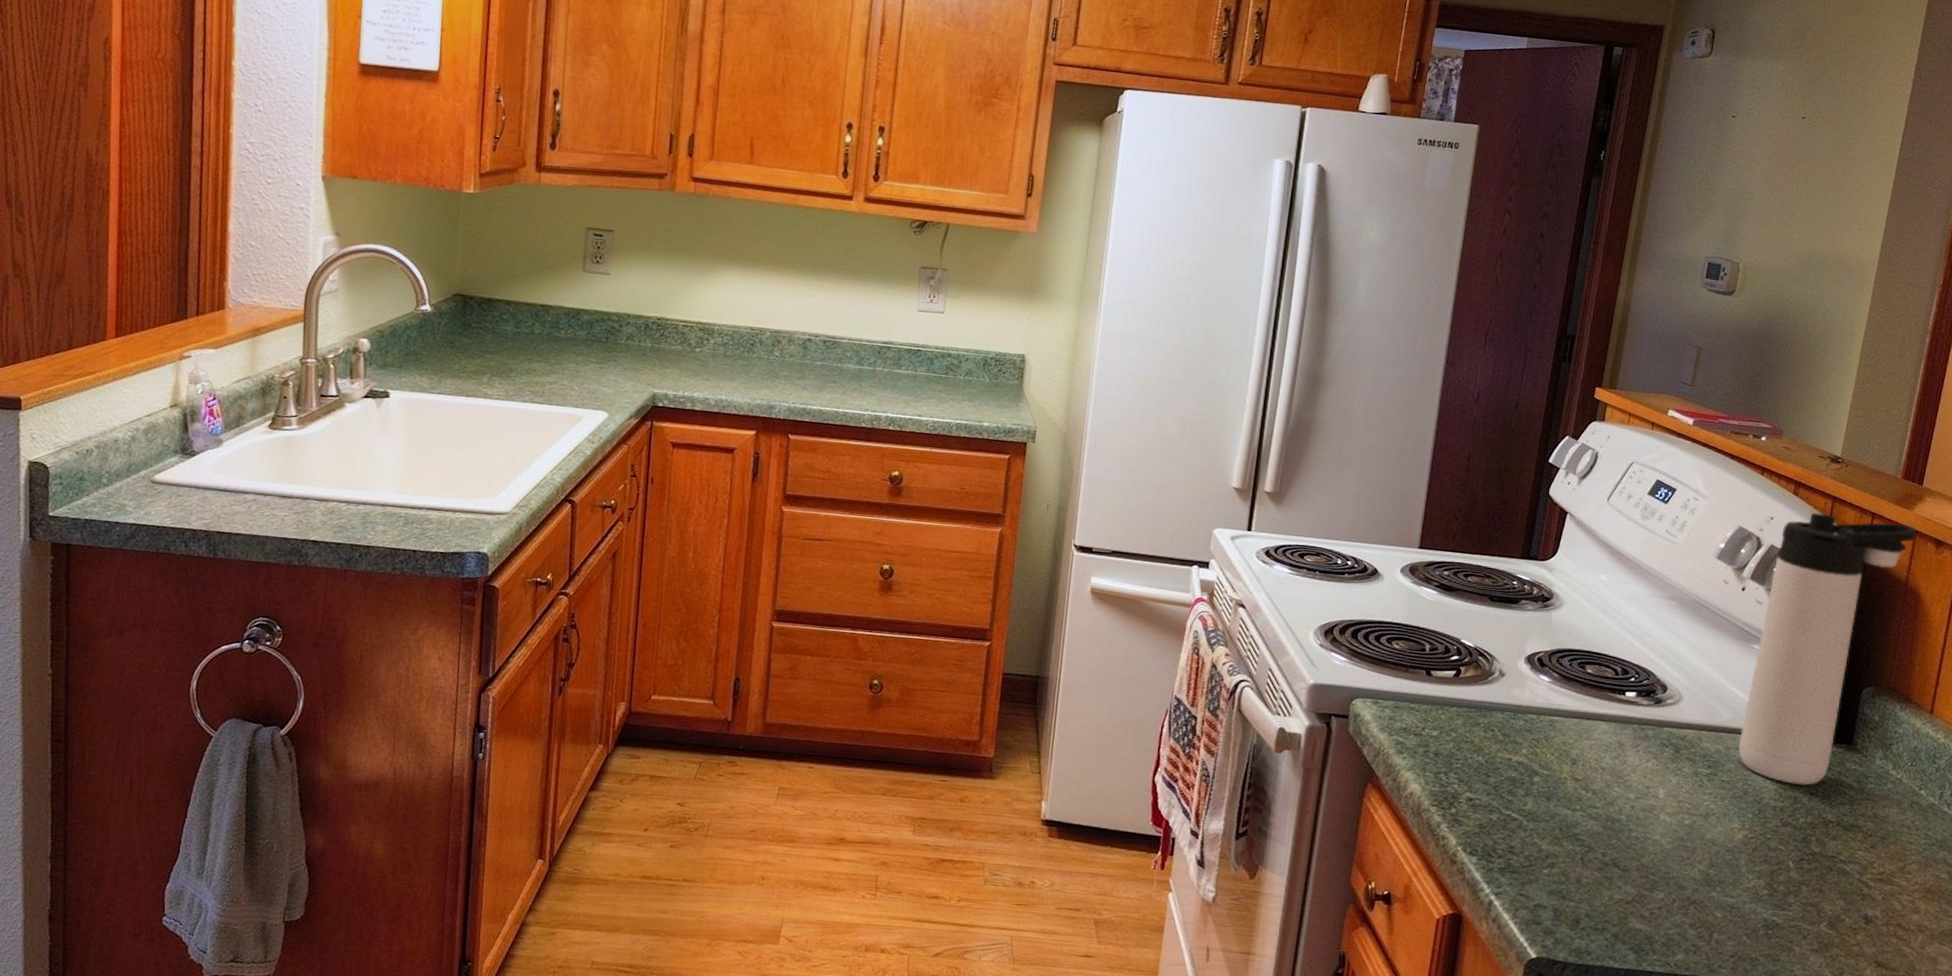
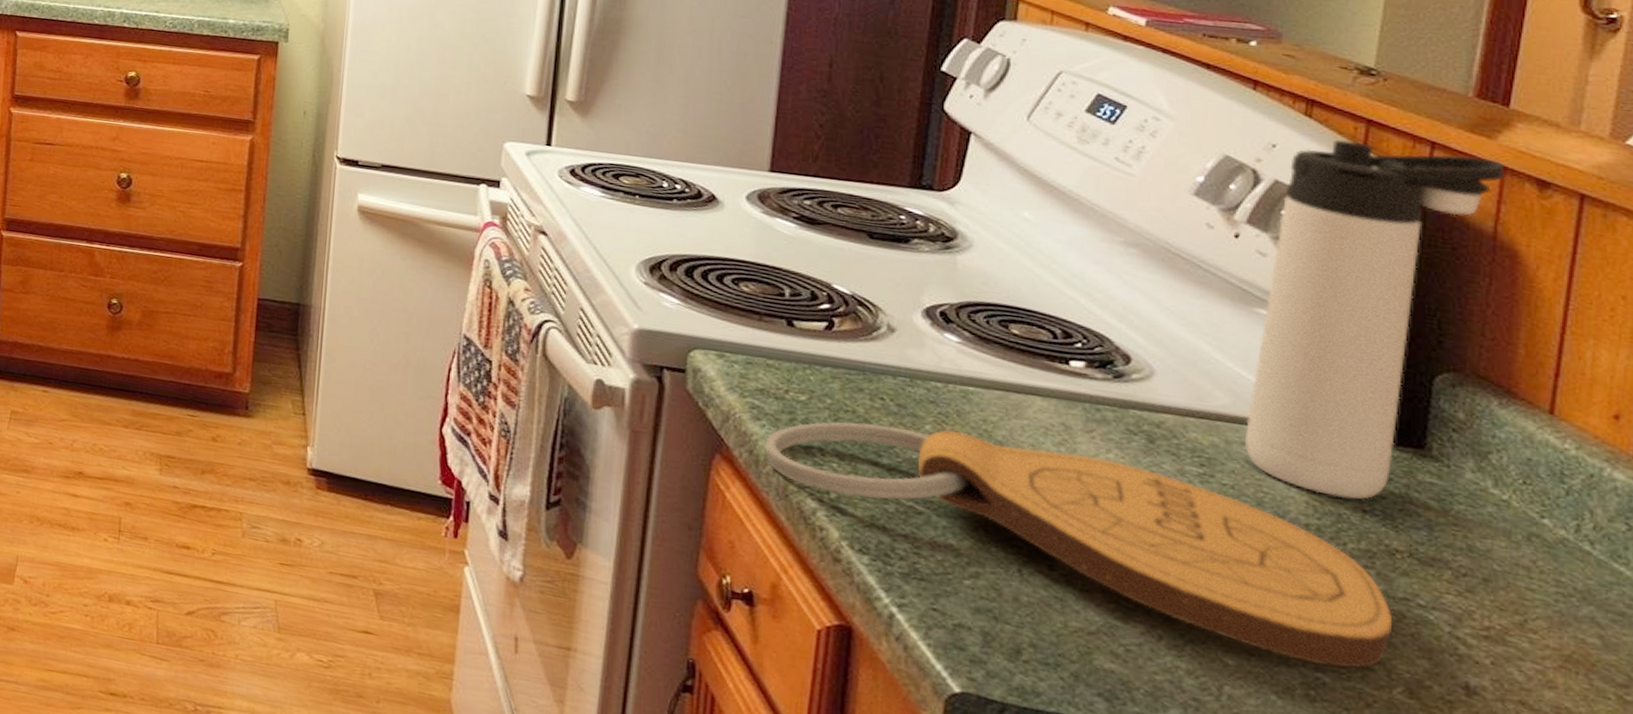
cutting board: none [1404,750,1824,911] -> present [764,421,1393,668]

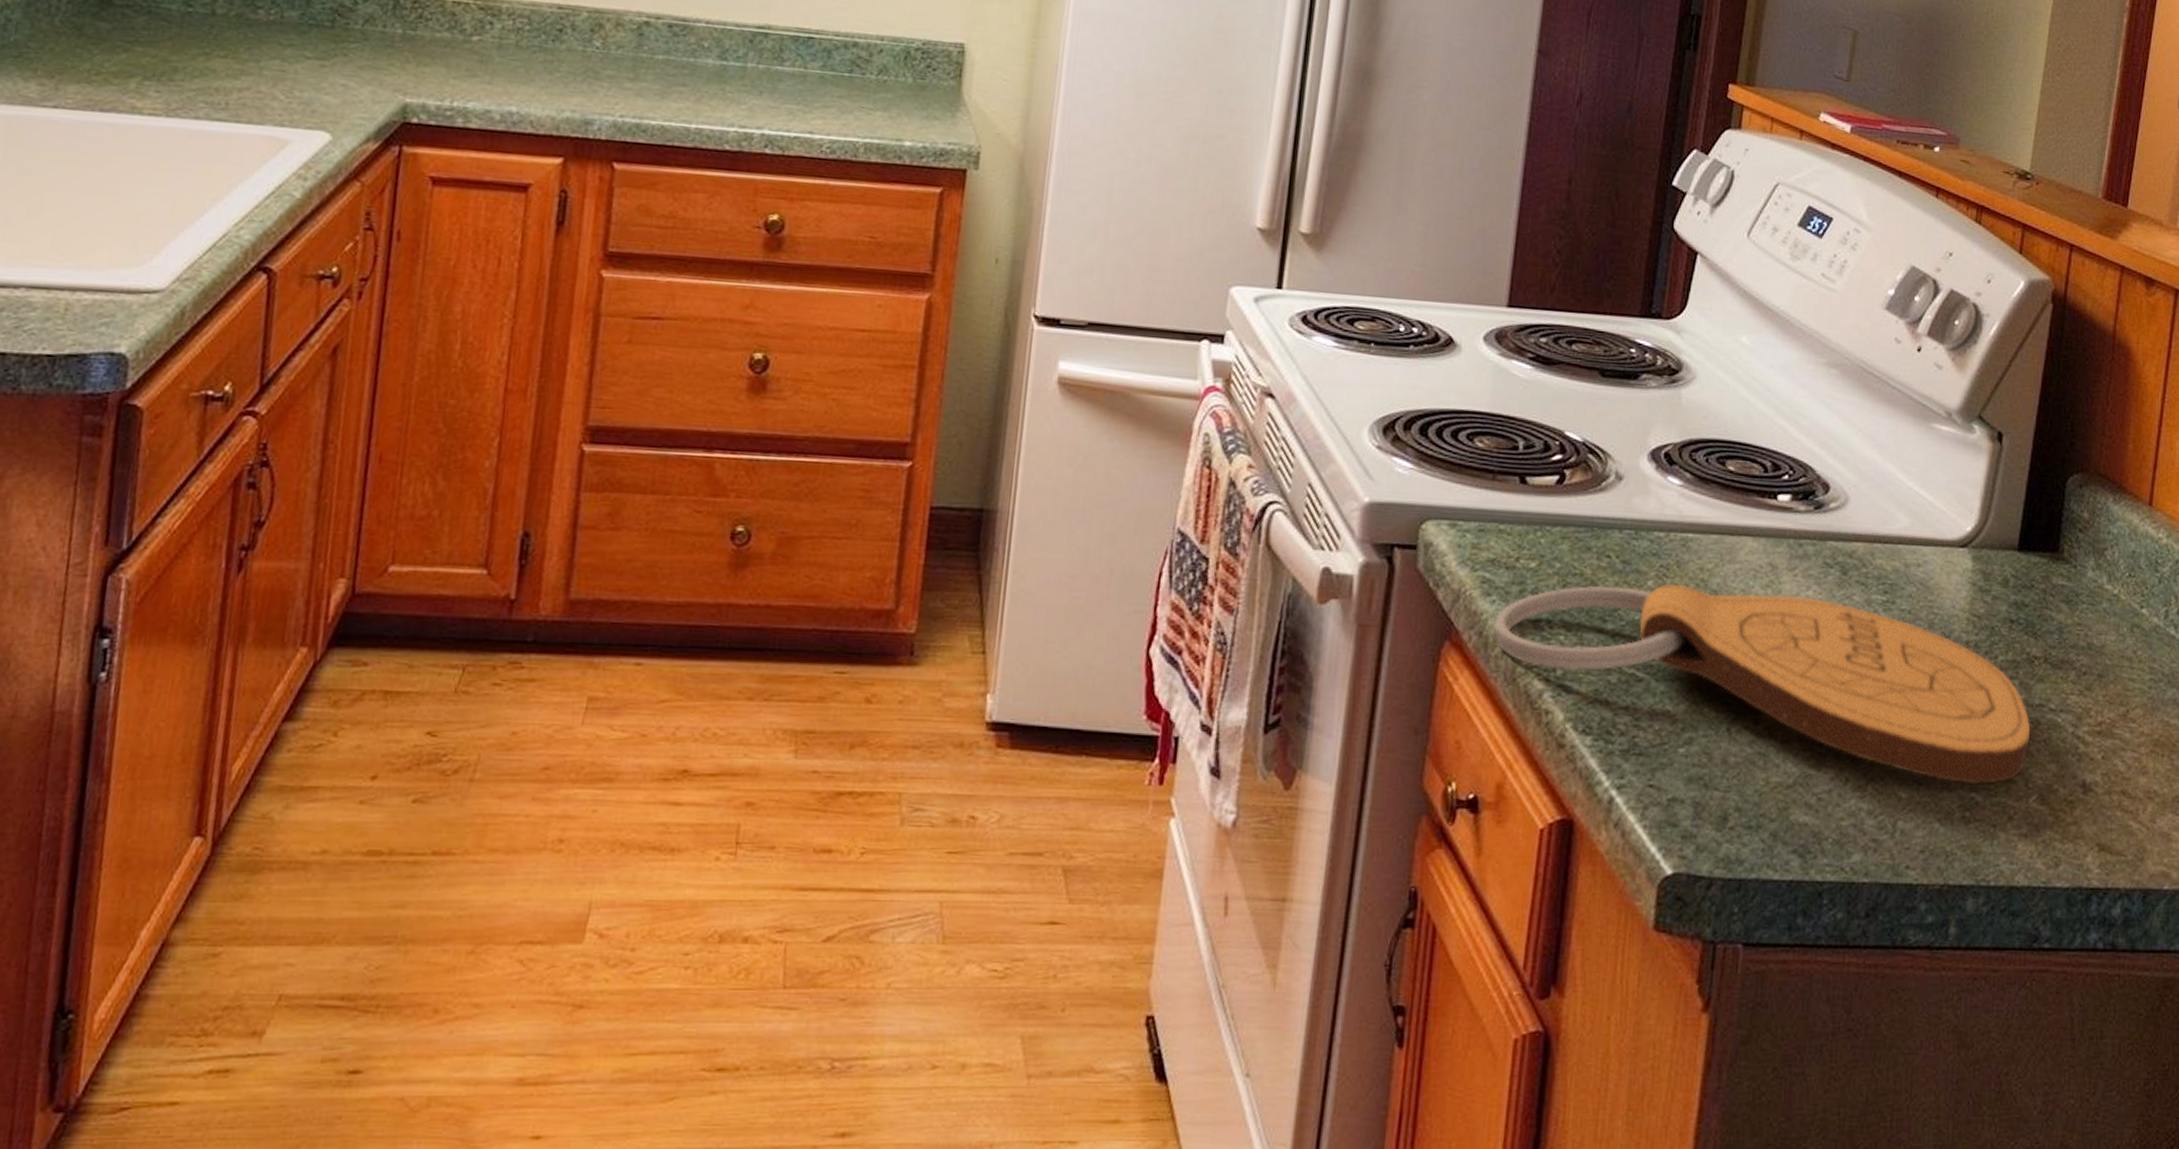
thermos bottle: present [1245,139,1505,500] -> none [1921,245,2123,610]

